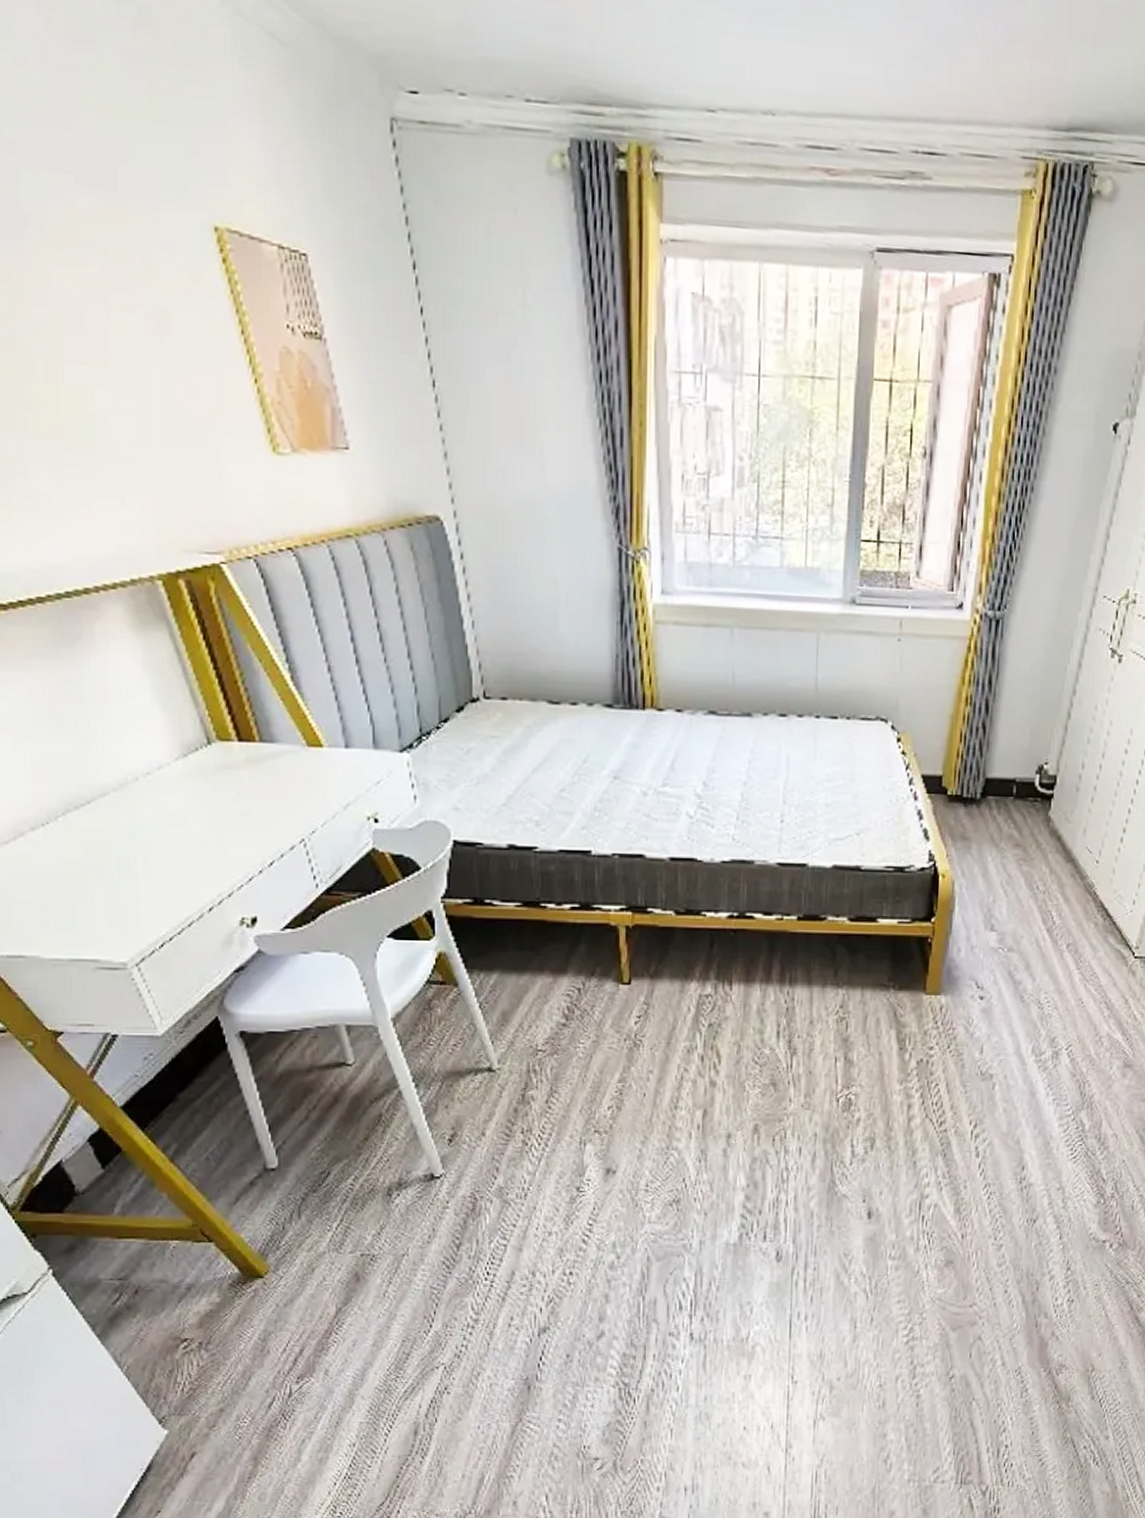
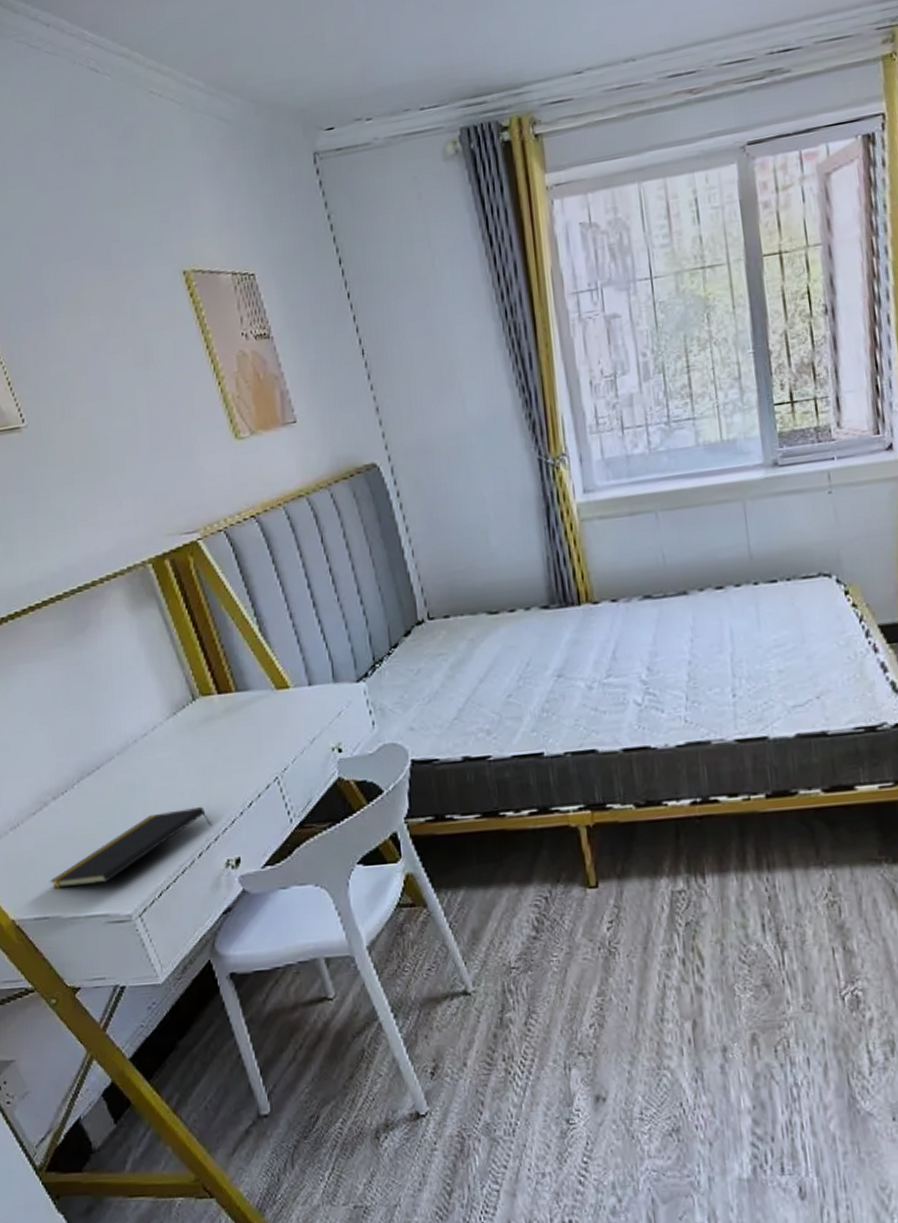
notepad: none [25,858,225,927] -> present [49,807,212,889]

